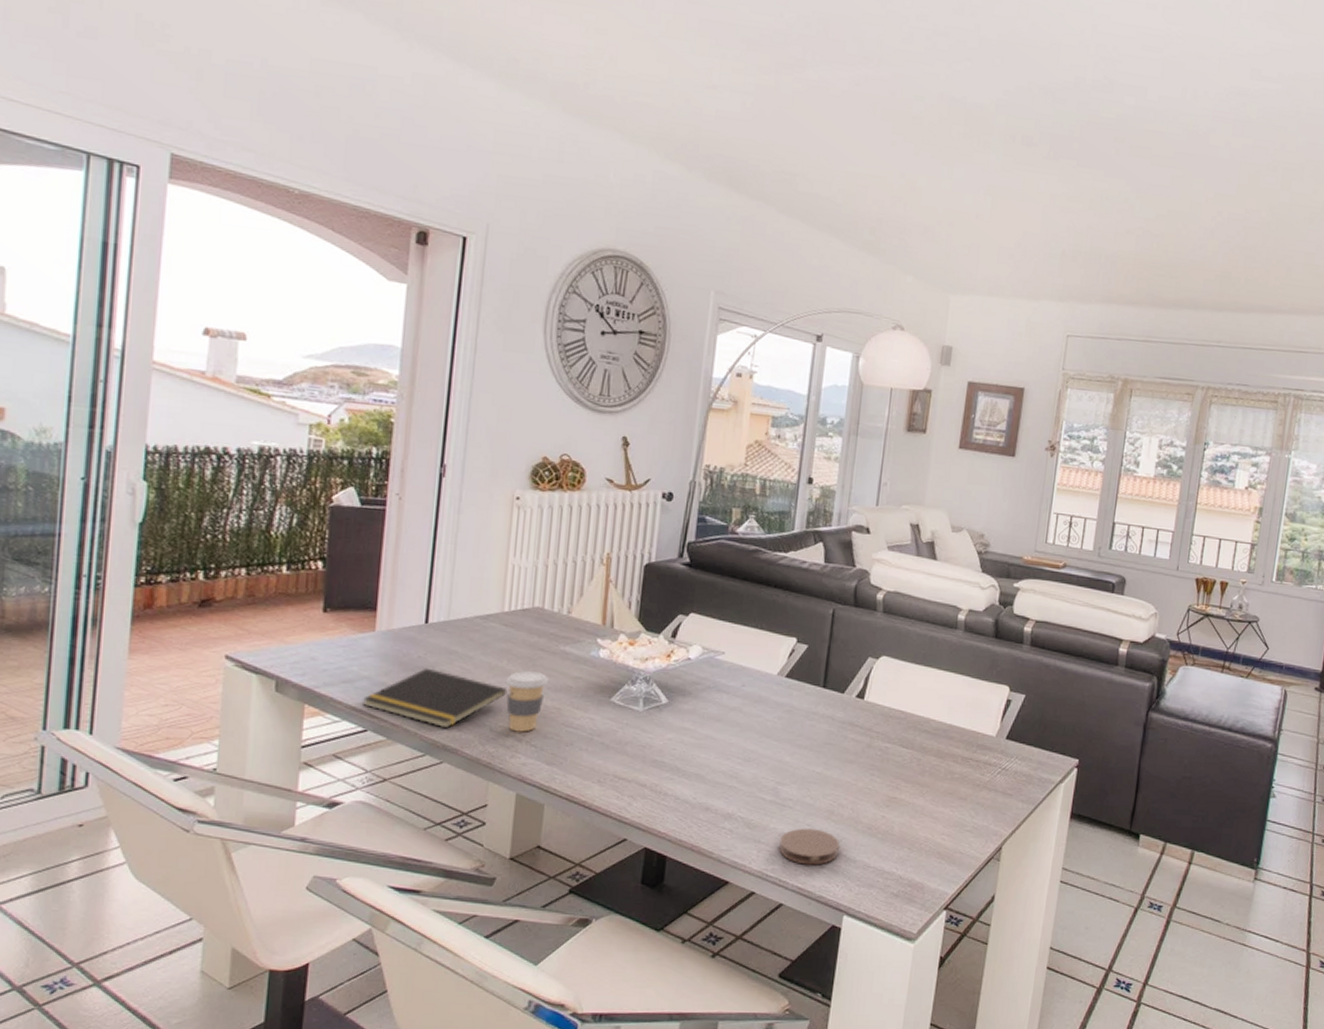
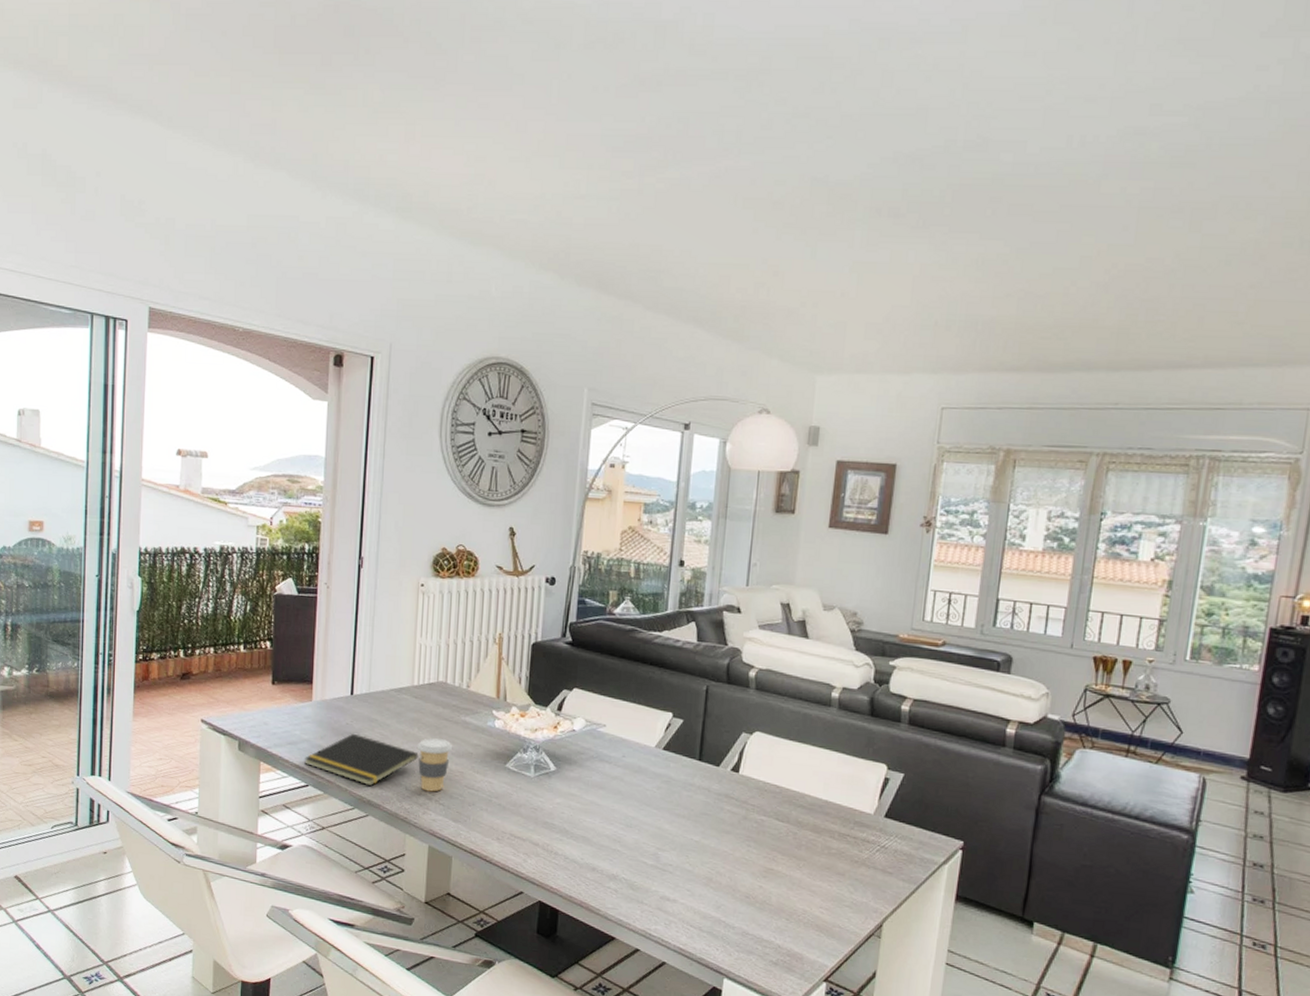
coaster: present [779,828,840,865] -> none [661,892,718,929]

